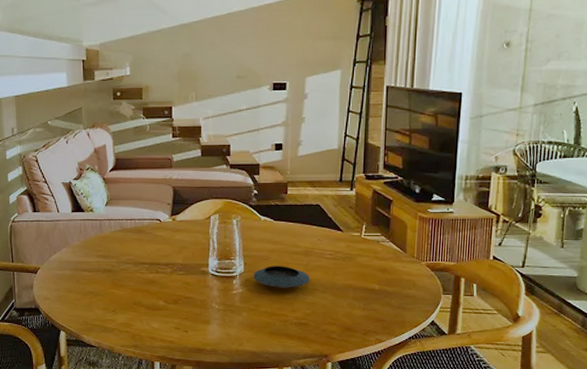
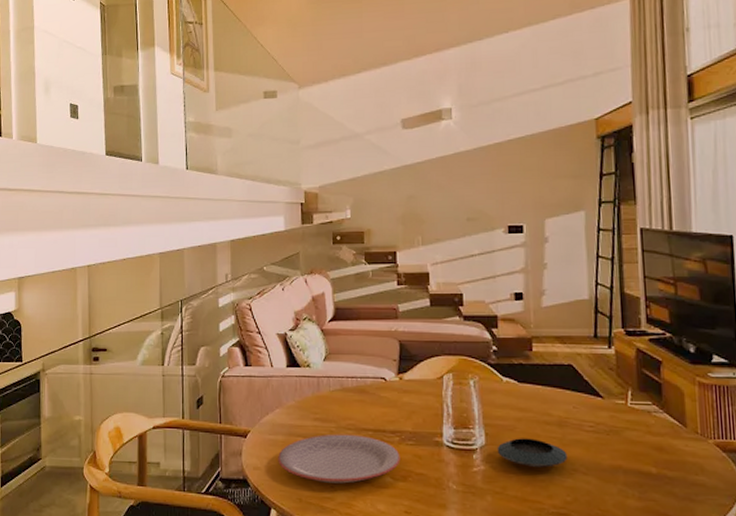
plate: none [65,267,172,308] -> present [278,434,401,484]

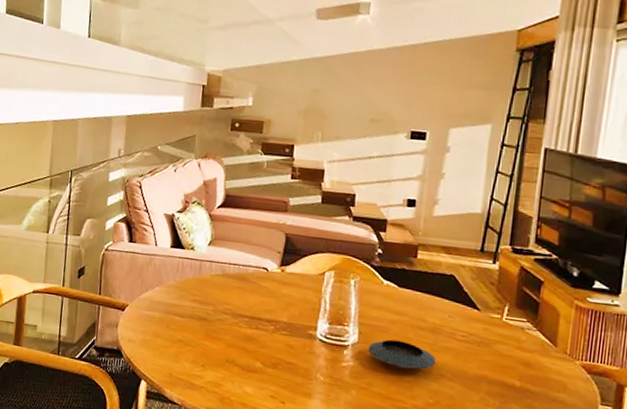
plate: present [278,434,401,484] -> none [153,316,273,364]

